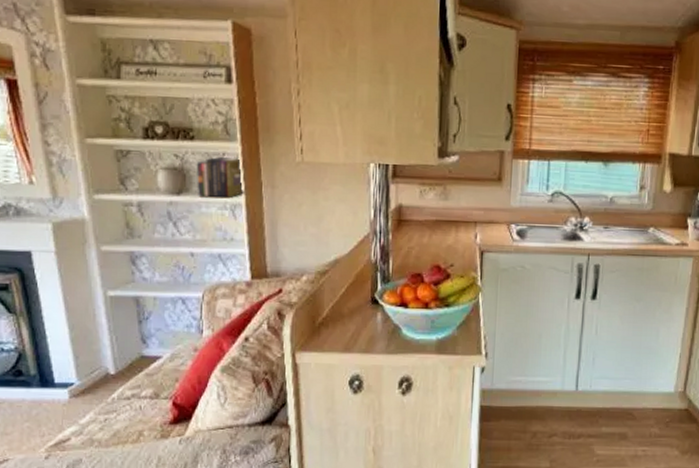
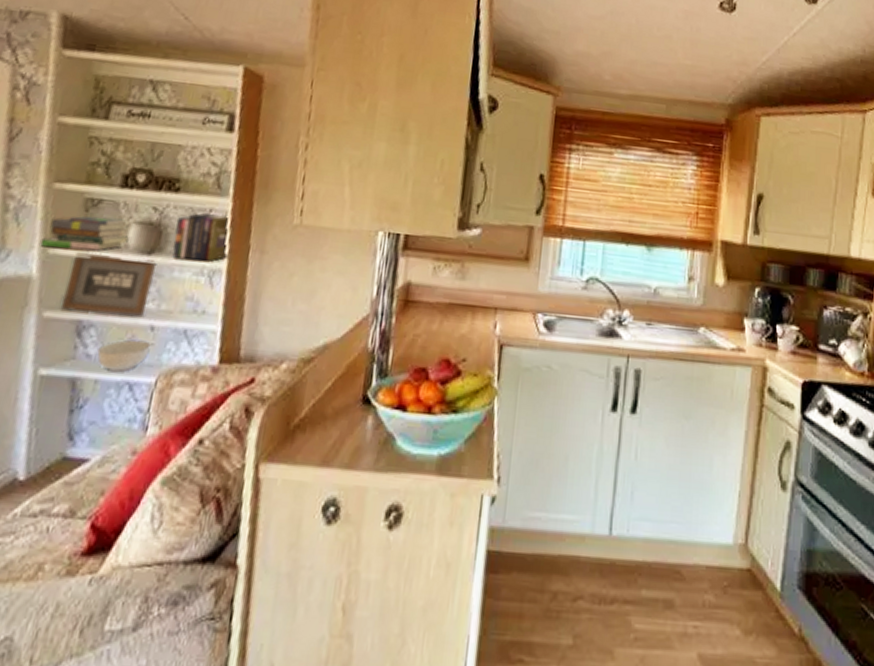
books: none [86,165,159,195] -> present [41,216,129,251]
picture frame: none [115,196,186,247] -> present [61,252,156,317]
bowl: none [151,264,193,291] -> present [97,339,151,373]

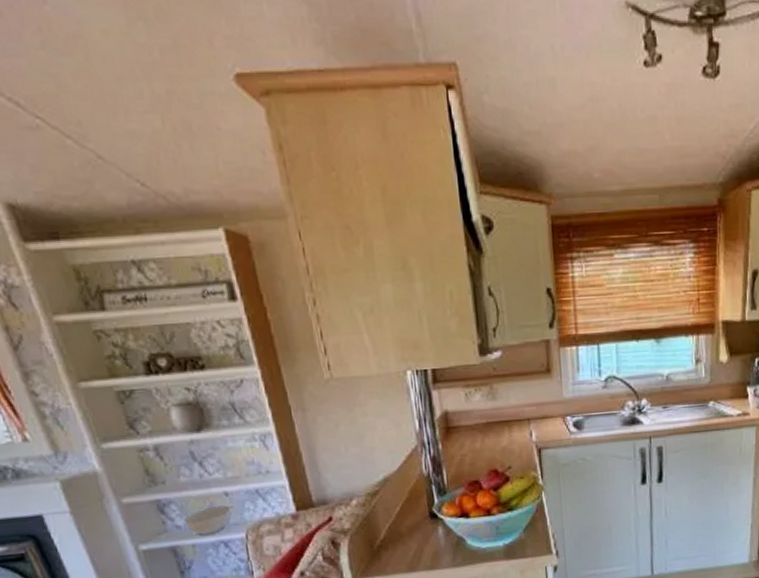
books: present [41,216,129,251] -> none [91,404,174,444]
picture frame: present [61,252,156,317] -> none [129,434,214,494]
books: present [172,213,230,262] -> none [213,383,274,430]

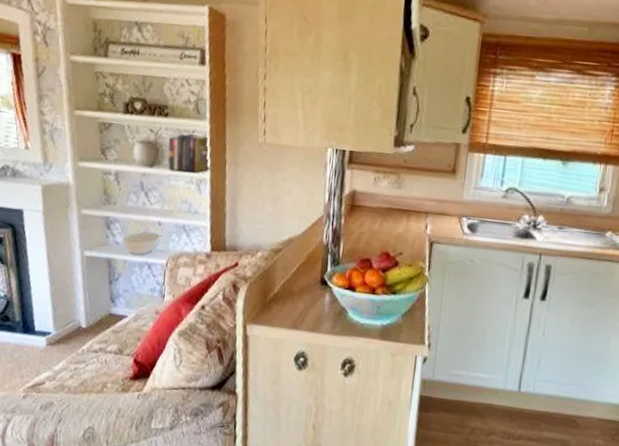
books: none [213,383,274,430] -> present [167,134,211,173]

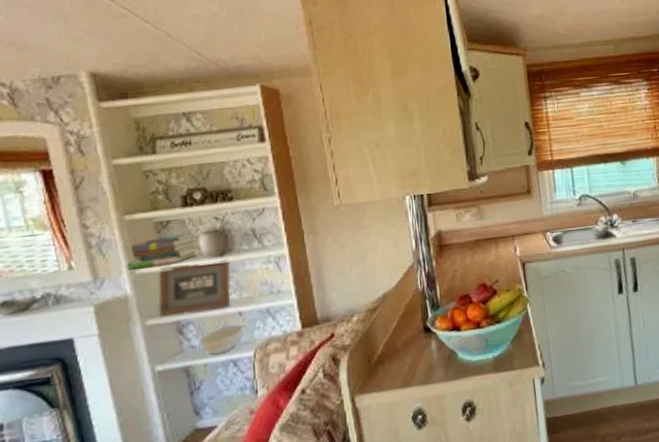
books: none [72,137,135,164] -> present [127,232,201,270]
picture frame: none [94,165,157,215] -> present [159,258,231,316]
books: present [167,134,211,173] -> none [238,211,288,254]

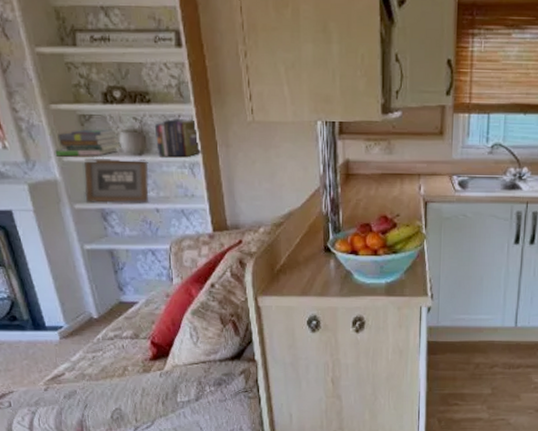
bowl: present [200,324,243,356] -> none [122,219,160,244]
books: none [238,211,288,254] -> present [155,119,202,158]

